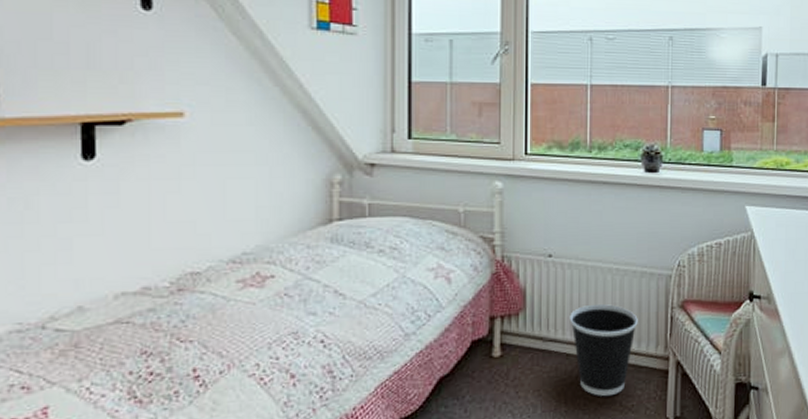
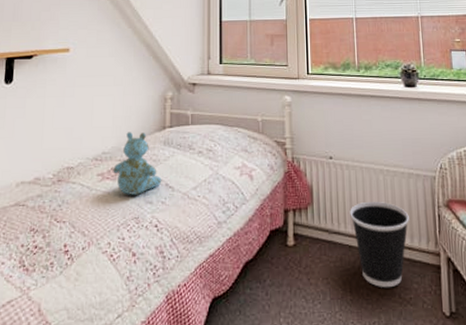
stuffed bear: none [259,226,329,306] -> present [113,132,162,195]

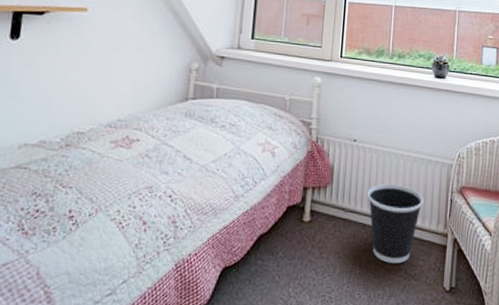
stuffed bear: present [113,132,162,195] -> none [128,101,180,165]

